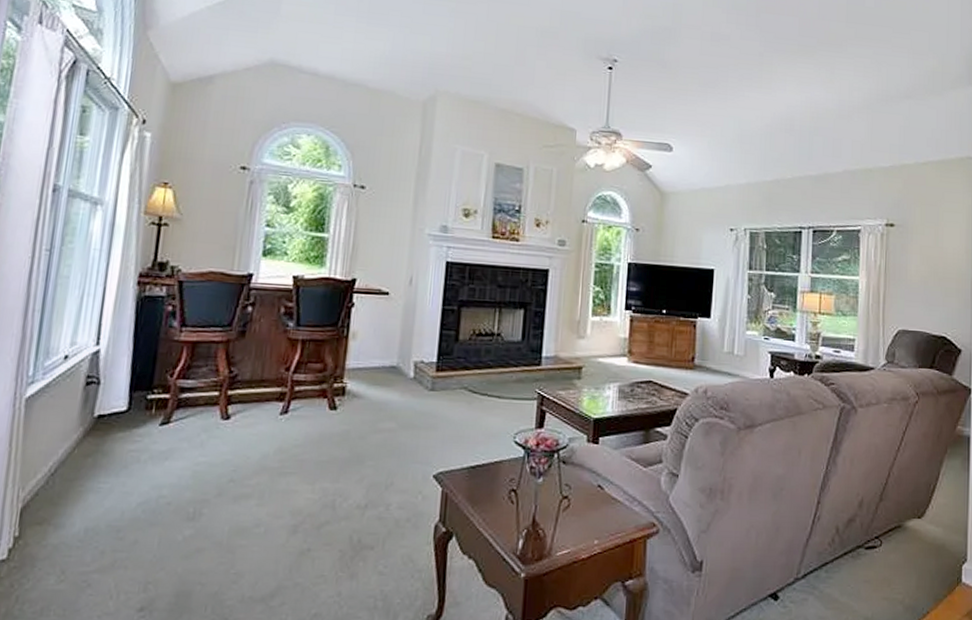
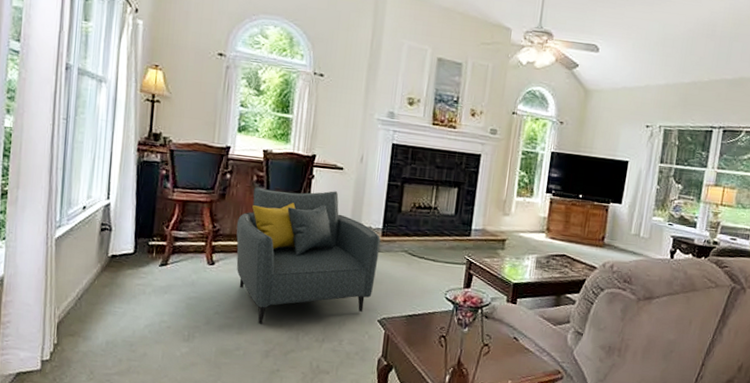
armchair: none [257,320,435,491] -> present [236,187,381,324]

